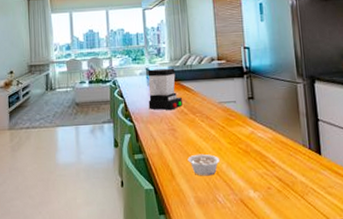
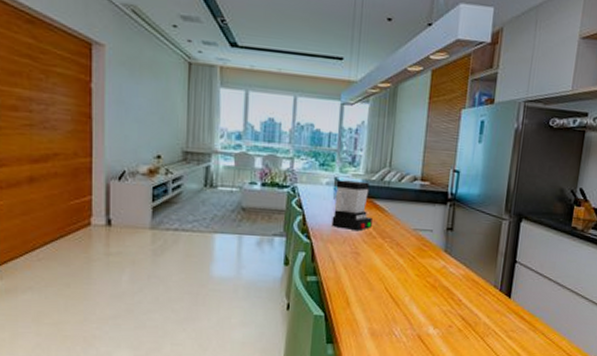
legume: present [187,153,220,176] -> none [367,283,404,308]

